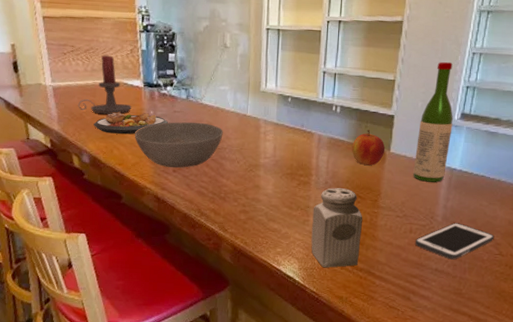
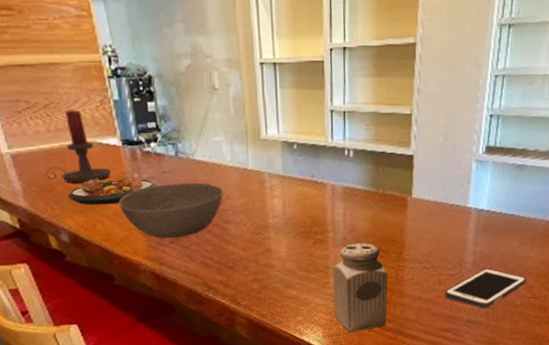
apple: present [351,130,386,166] -> none [369,174,407,215]
wine bottle: present [413,62,453,182] -> none [438,89,477,227]

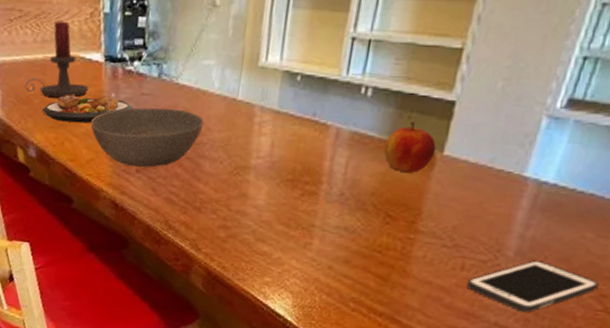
salt shaker: present [333,243,388,332] -> none [312,201,391,309]
apple: none [369,174,407,215] -> present [383,122,437,174]

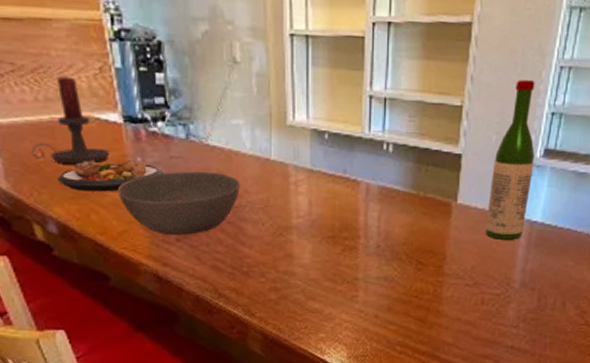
apple: present [383,122,437,174] -> none [408,175,451,222]
cell phone: present [466,260,599,313] -> none [487,289,580,334]
wine bottle: none [475,19,564,201] -> present [485,80,535,240]

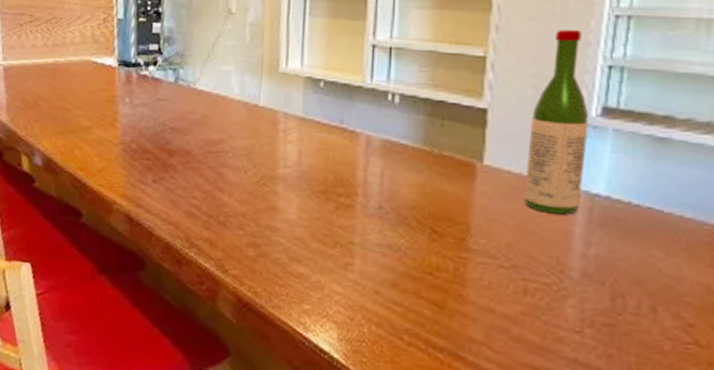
candle holder: present [31,76,110,163] -> none [32,26,101,102]
plate: present [57,159,163,192] -> none [50,98,148,130]
bowl: present [118,171,240,236] -> none [103,113,225,178]

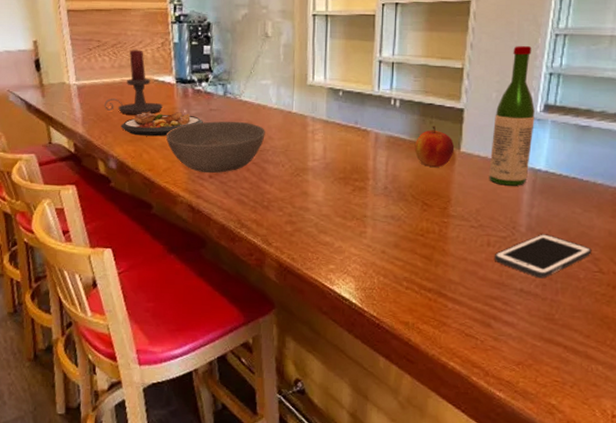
candle holder: none [32,26,101,102] -> present [104,49,163,114]
plate: none [50,98,148,130] -> present [121,111,203,137]
bowl: none [103,113,225,178] -> present [166,121,265,174]
apple: none [419,130,475,185] -> present [414,126,455,168]
cell phone: none [533,283,682,347] -> present [494,234,592,279]

